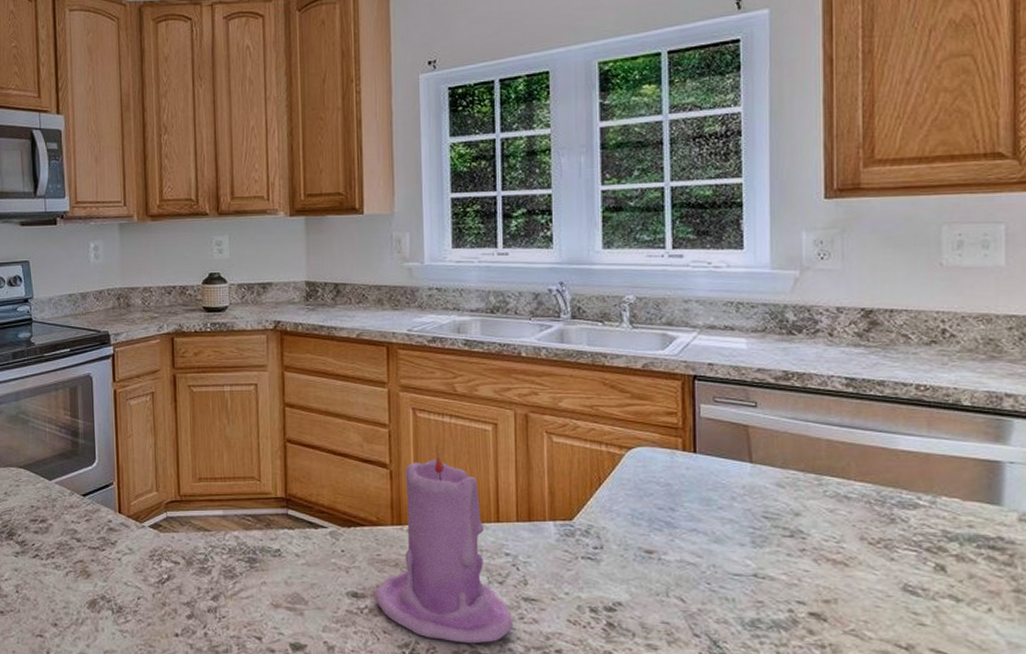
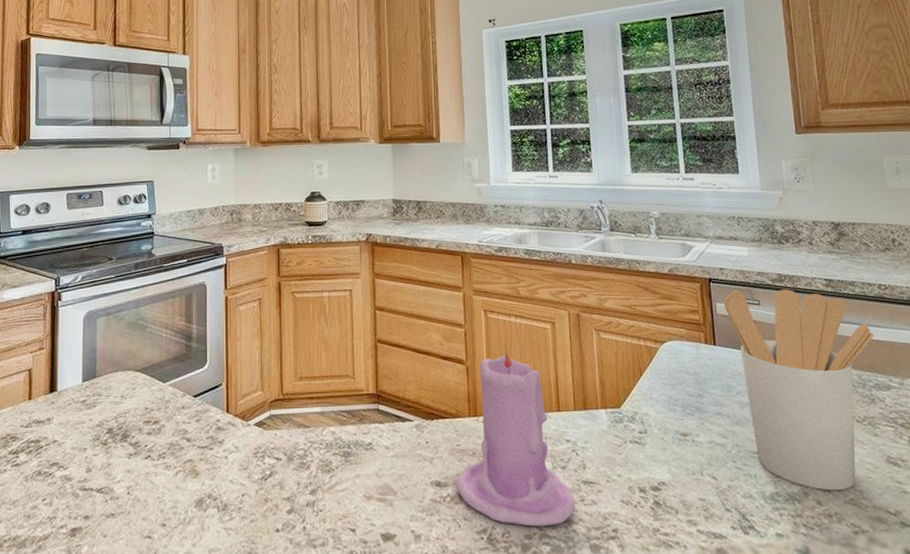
utensil holder: none [711,389,904,620] -> present [724,289,874,491]

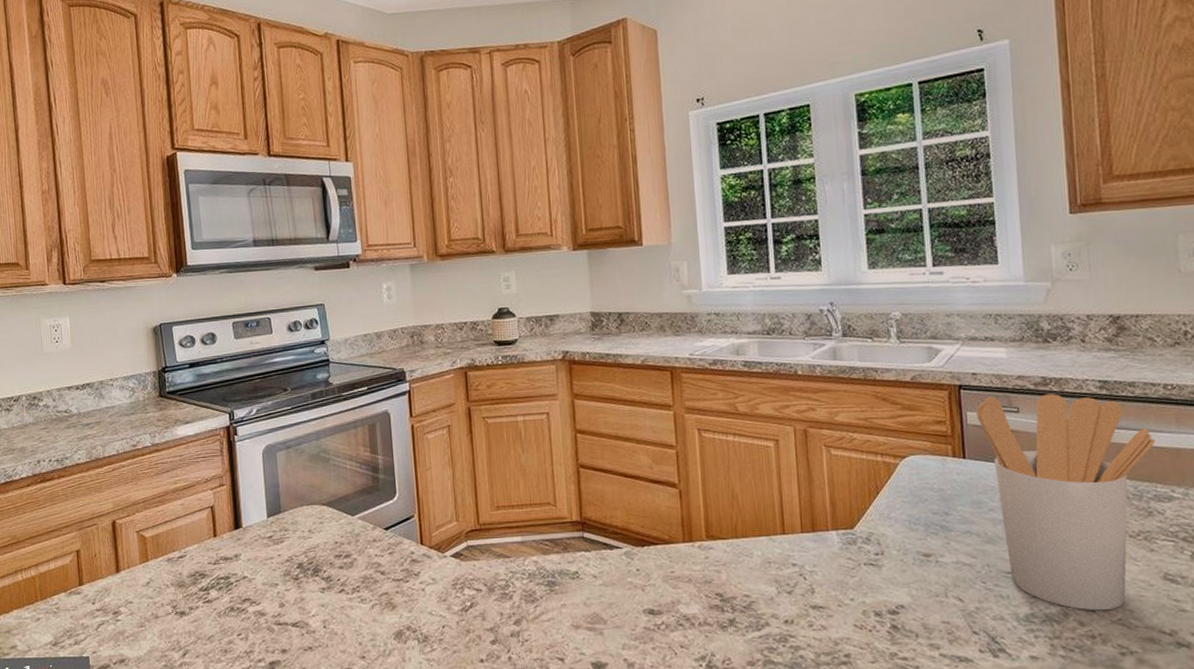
candle: present [455,342,576,527] -> none [669,462,804,653]

